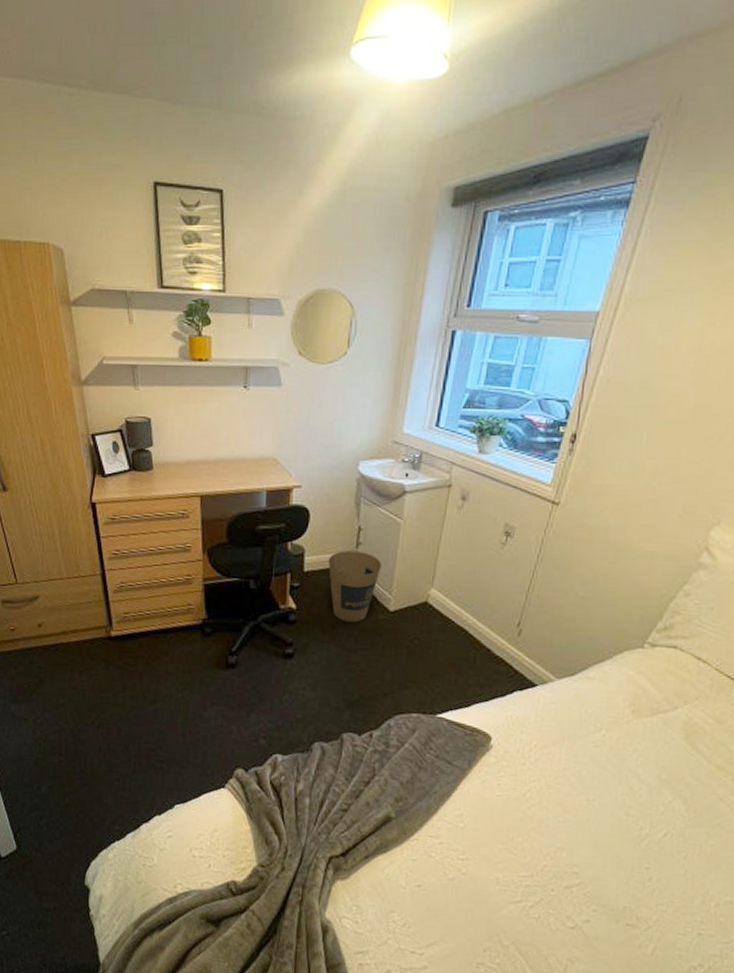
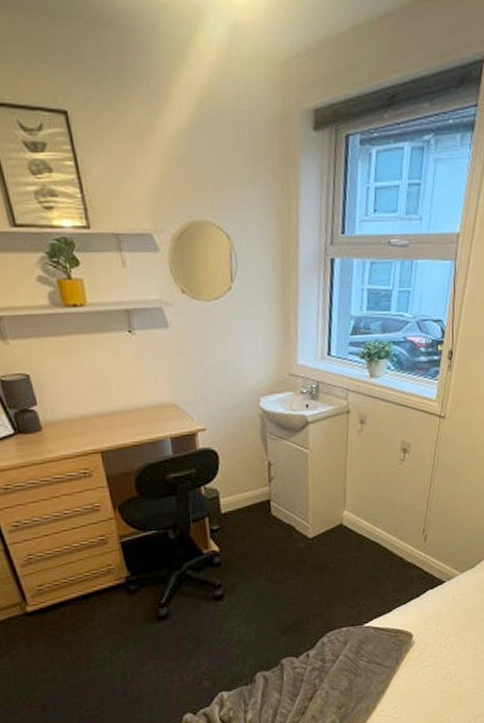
trash can: present [328,550,382,622] -> none [243,486,296,555]

